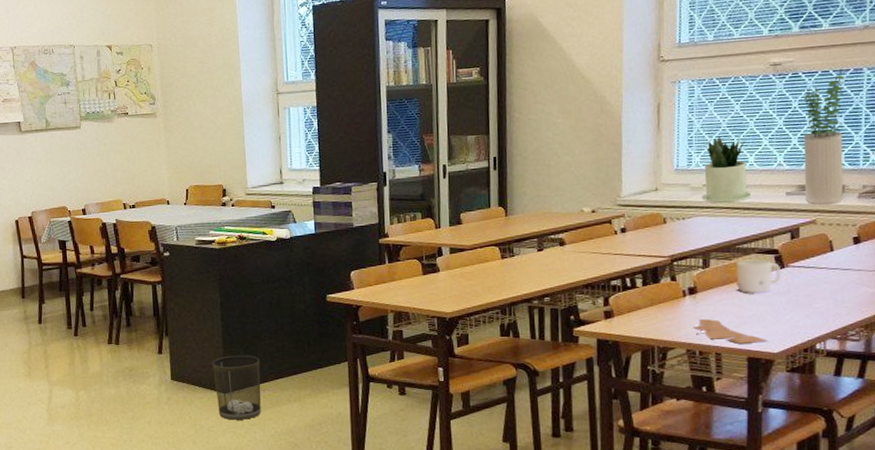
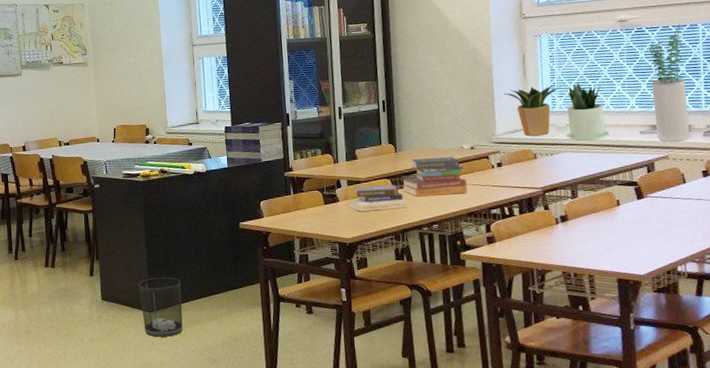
books: none [450,252,517,283] -> present [348,184,408,212]
books: none [512,221,586,267] -> present [402,156,468,198]
potted plant: none [634,139,699,199] -> present [504,85,561,137]
papers: present [693,318,768,344] -> none [567,243,634,266]
mug: present [735,259,782,294] -> none [600,190,642,222]

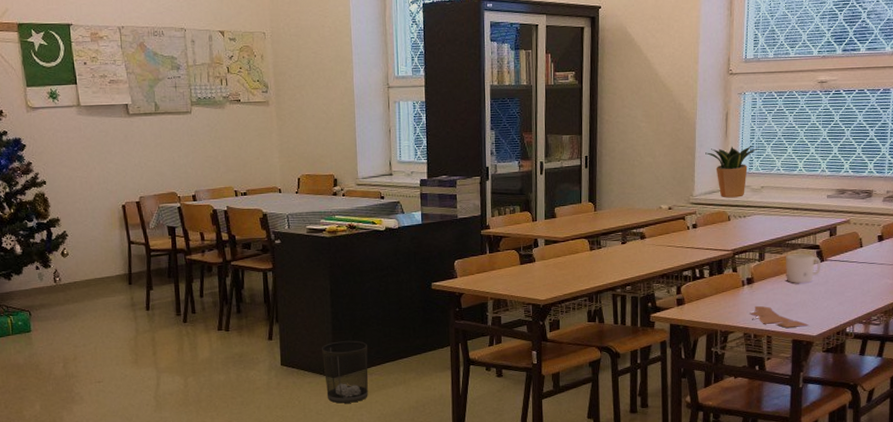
books: present [348,184,408,212] -> none [544,244,603,273]
books: present [402,156,468,198] -> none [599,216,662,258]
planter: present [566,82,610,141] -> none [760,144,800,203]
papers: none [567,243,634,266] -> present [750,305,809,328]
mug: none [600,190,642,222] -> present [785,253,822,284]
vase: present [649,24,691,143] -> none [841,88,876,208]

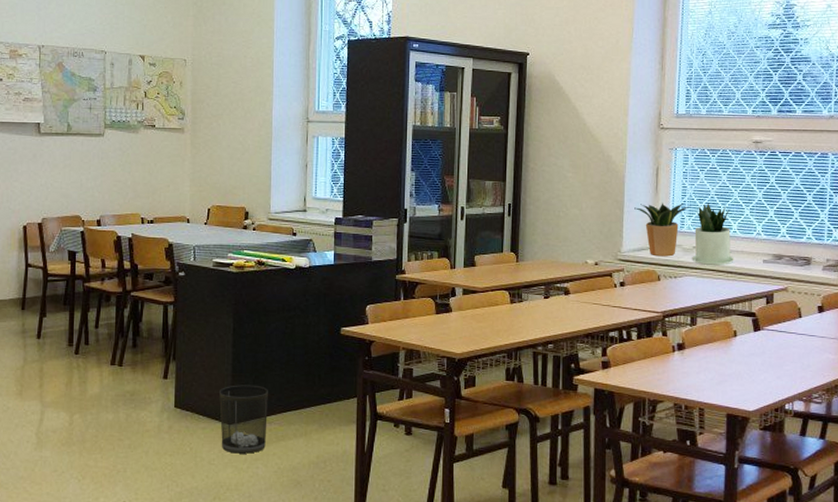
papers: present [750,305,809,328] -> none [680,374,744,400]
planter: none [760,144,800,203] -> present [692,203,734,265]
mug: present [785,253,822,284] -> none [718,320,758,354]

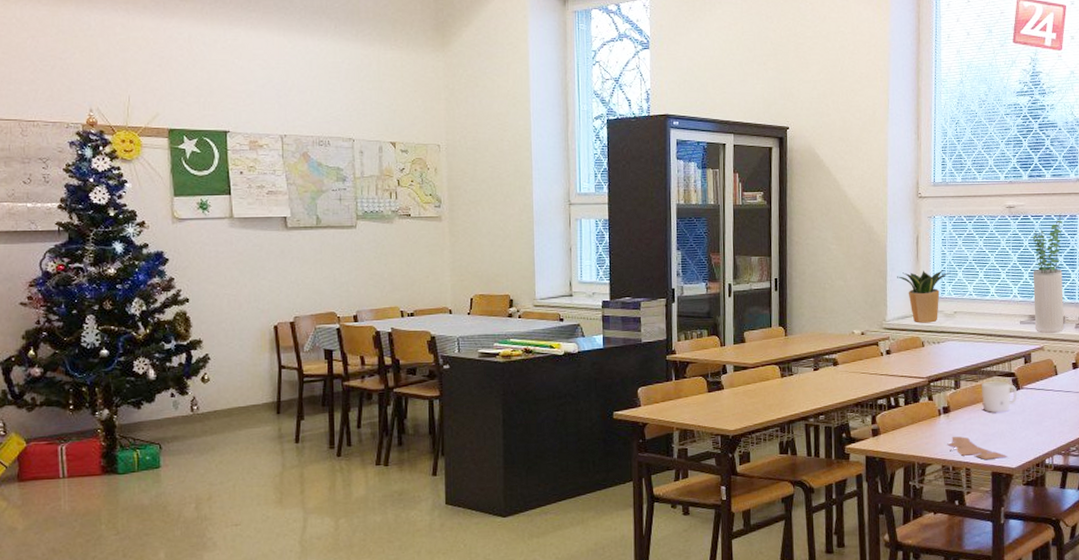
waste bin: present [219,385,268,454] -> none [492,476,543,547]
papers: none [680,374,744,400] -> present [947,436,1008,459]
planter: present [692,203,734,265] -> none [953,268,993,329]
mug: none [718,320,758,354] -> present [981,381,1018,414]
vase: none [778,151,813,275] -> present [1032,214,1064,334]

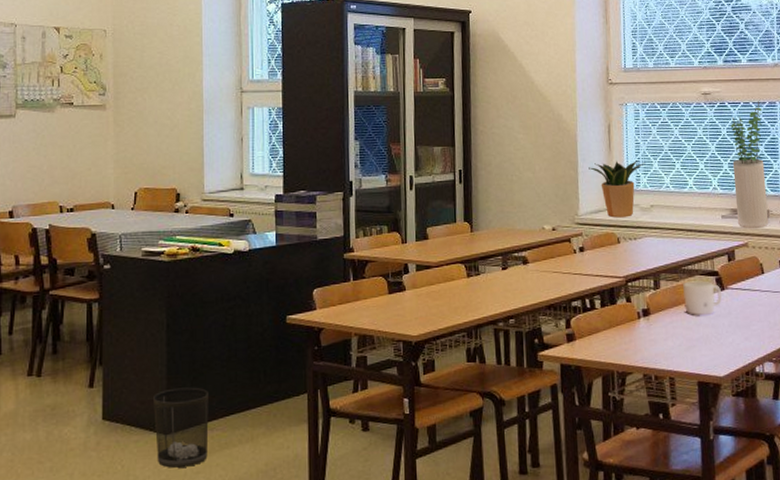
waste bin: none [492,476,543,547] -> present [153,387,209,468]
papers: present [947,436,1008,459] -> none [648,341,714,367]

